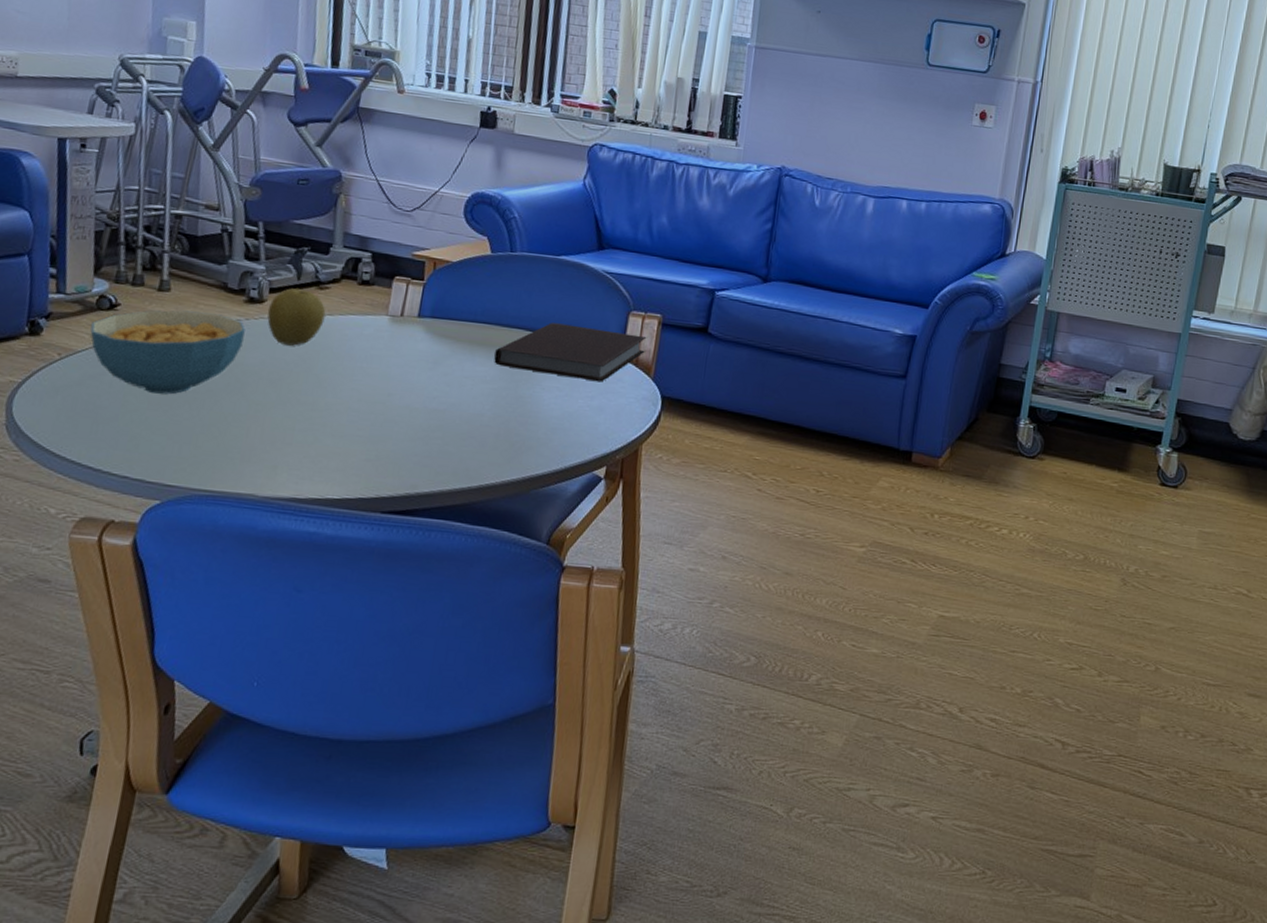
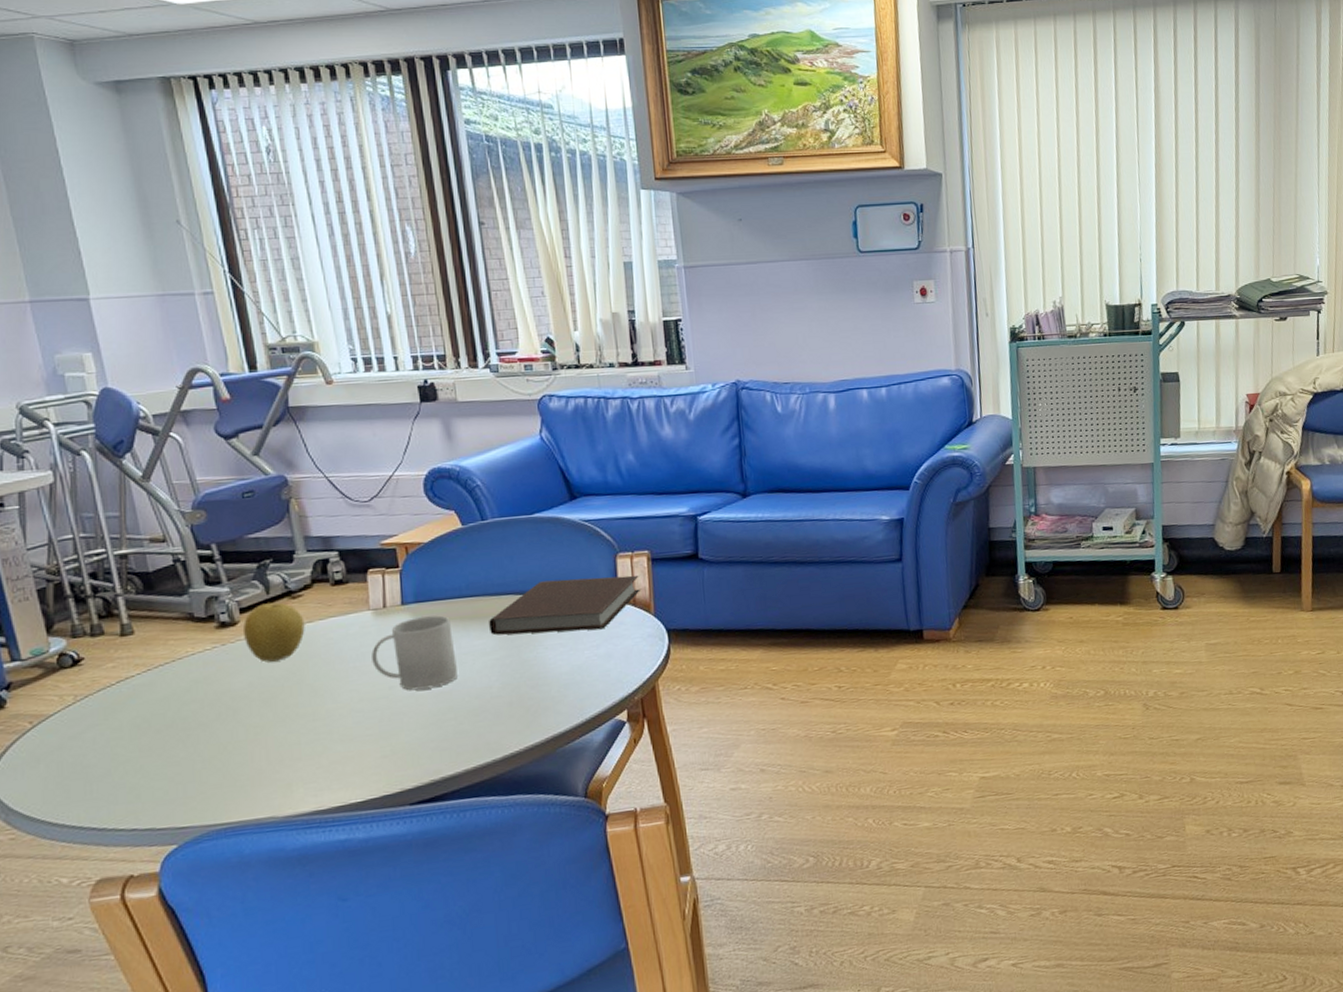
cereal bowl: present [90,310,245,395] -> none [58,645,225,741]
mug: none [378,332,460,404] -> present [371,615,458,691]

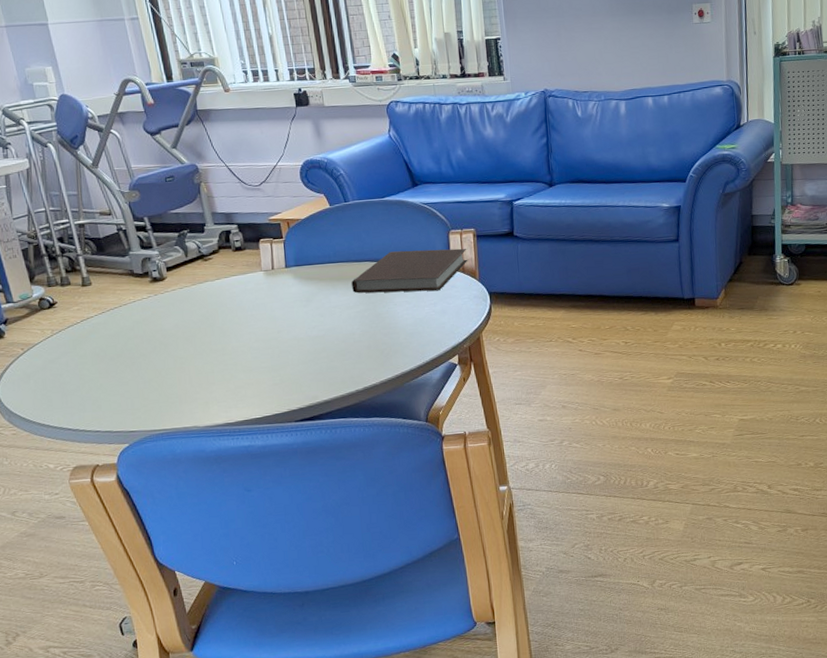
fruit: present [242,602,305,663] -> none [169,263,215,309]
mug: present [371,615,458,691] -> none [264,276,329,335]

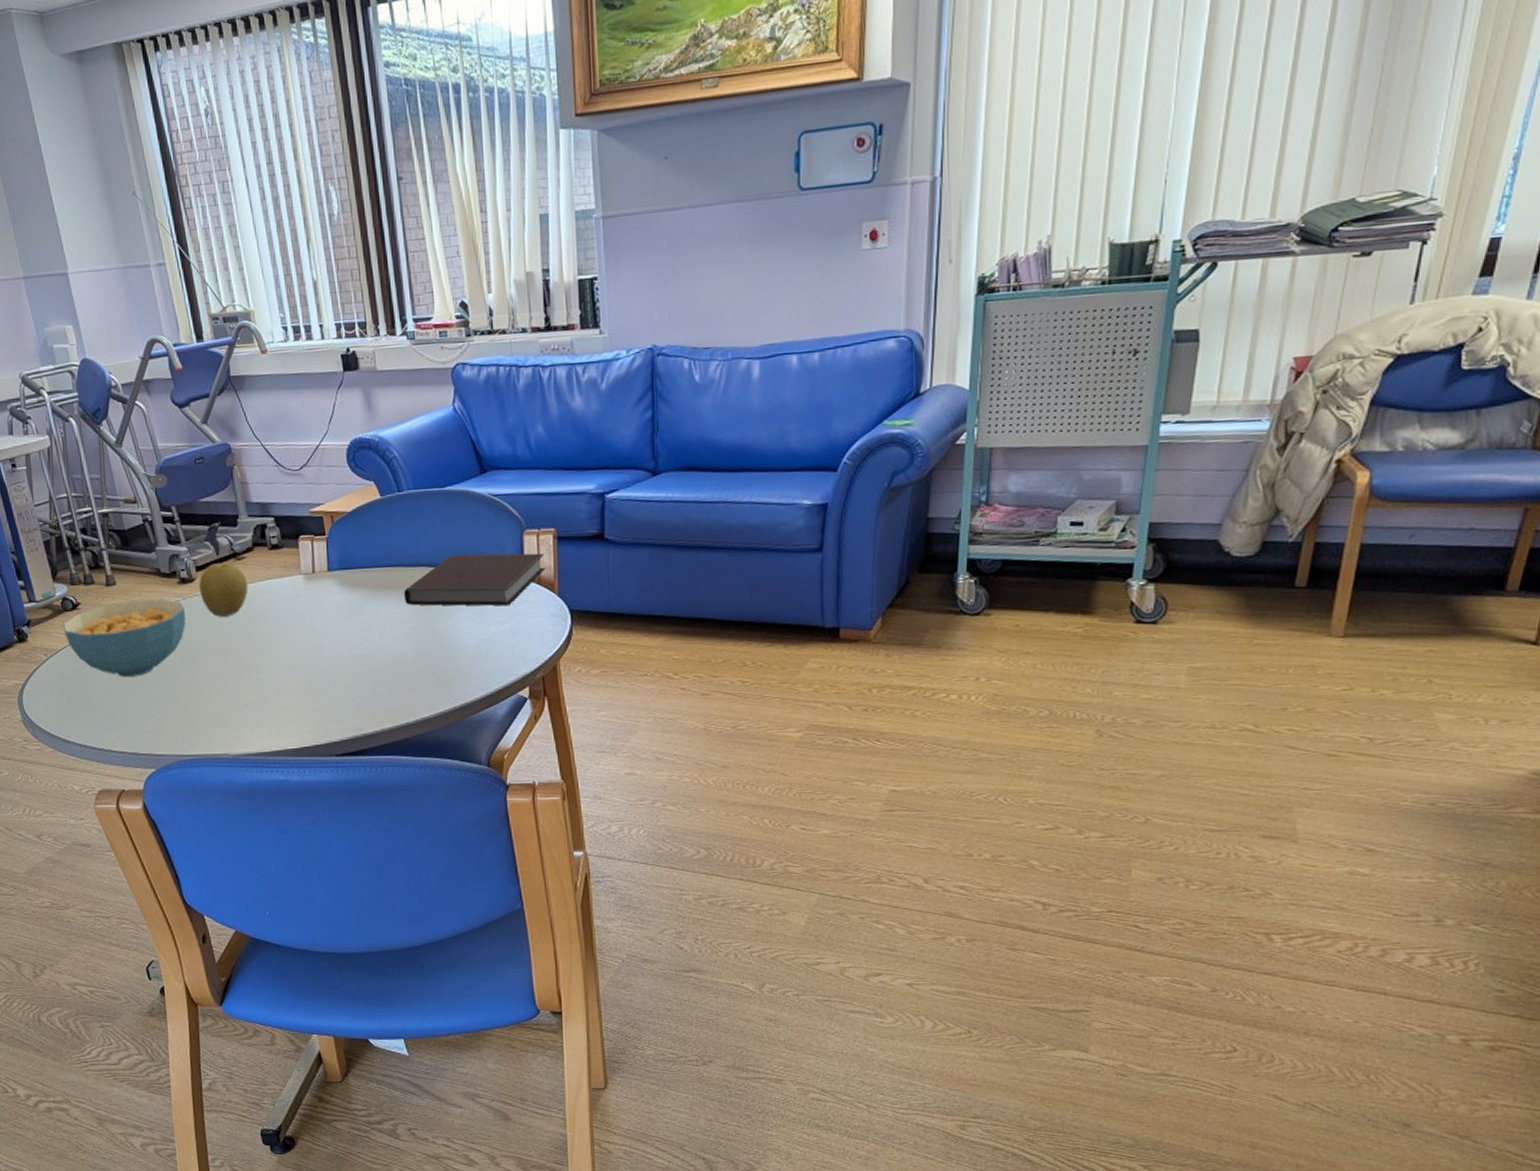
cereal bowl: none [40,295,158,365] -> present [63,598,186,677]
fruit: none [169,263,215,309] -> present [198,563,248,617]

